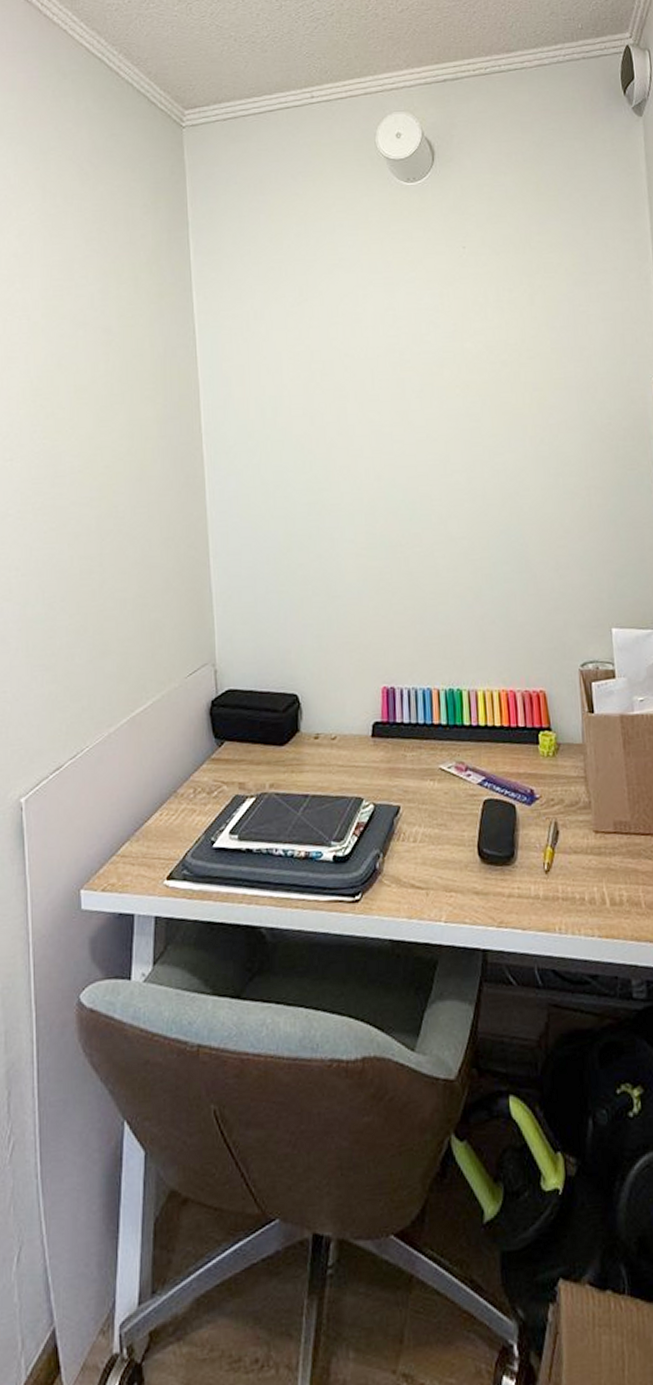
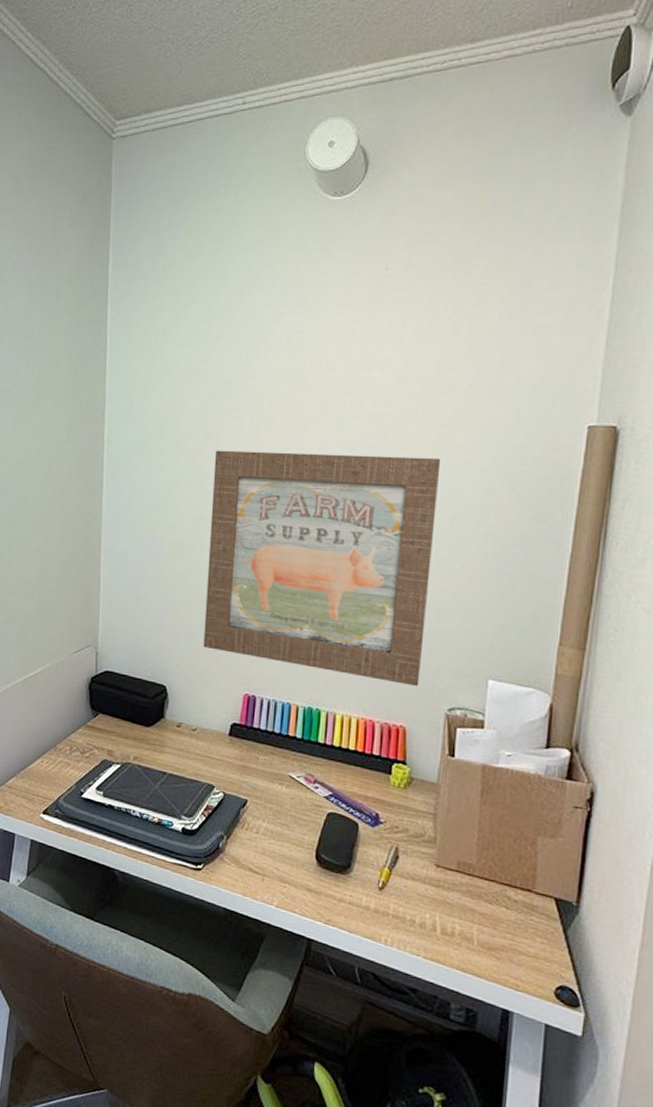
wall art: none [322,419,551,648] -> present [203,450,441,687]

